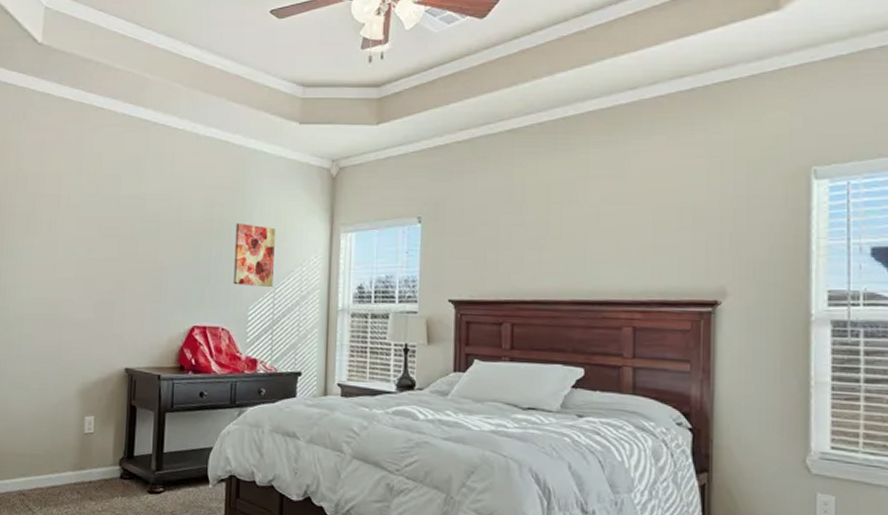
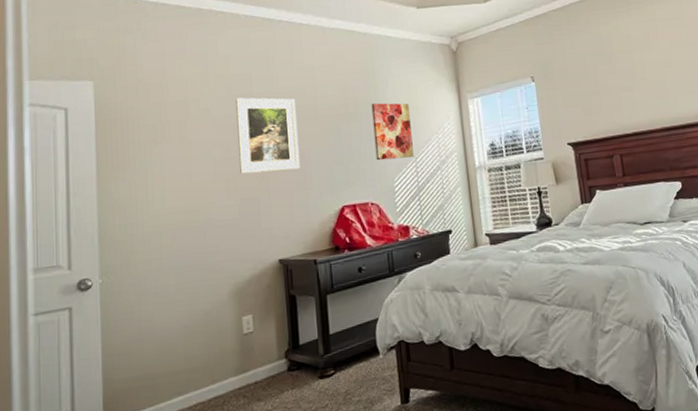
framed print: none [100,199,161,280] -> present [236,97,301,174]

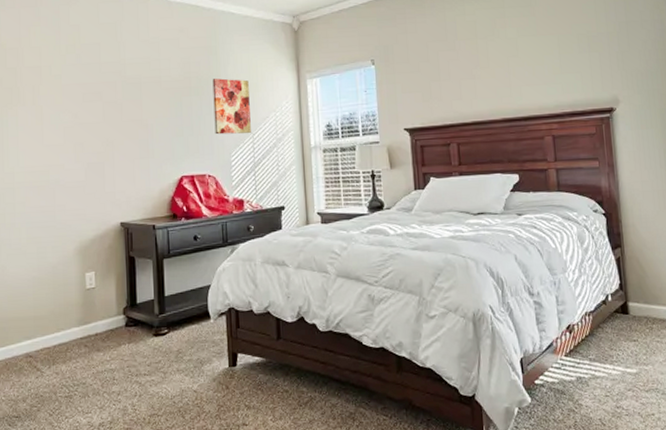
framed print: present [236,97,301,174] -> none [85,66,144,140]

